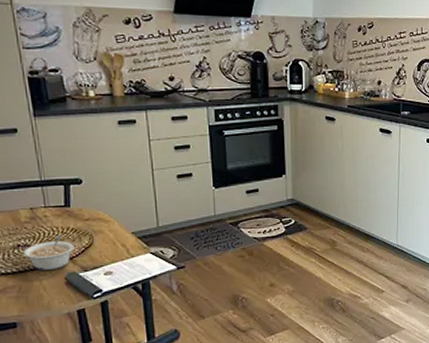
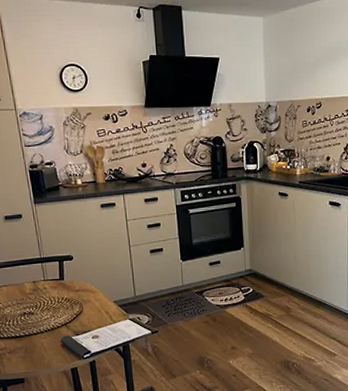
legume: present [23,234,75,270] -> none [28,303,68,334]

